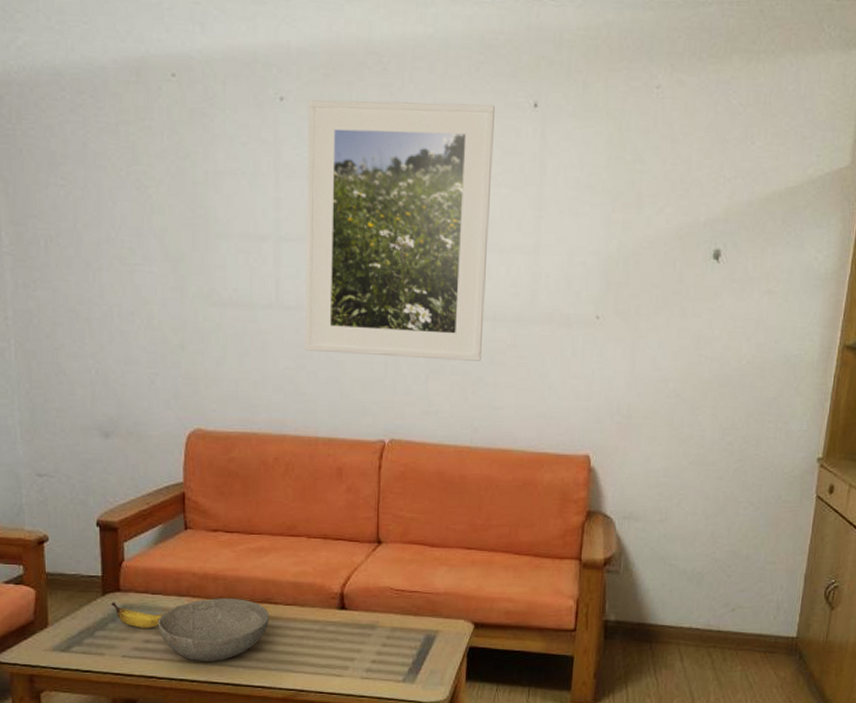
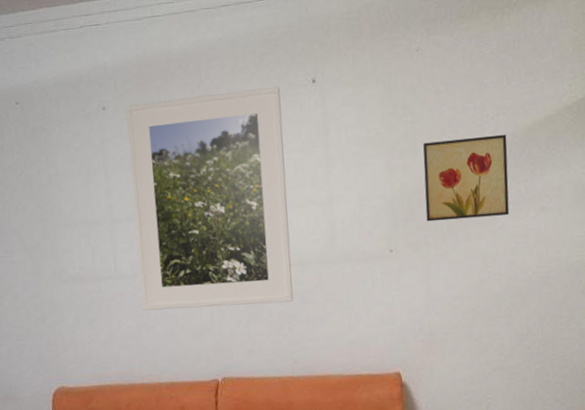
wall art: none [641,198,742,293] -> present [423,134,510,222]

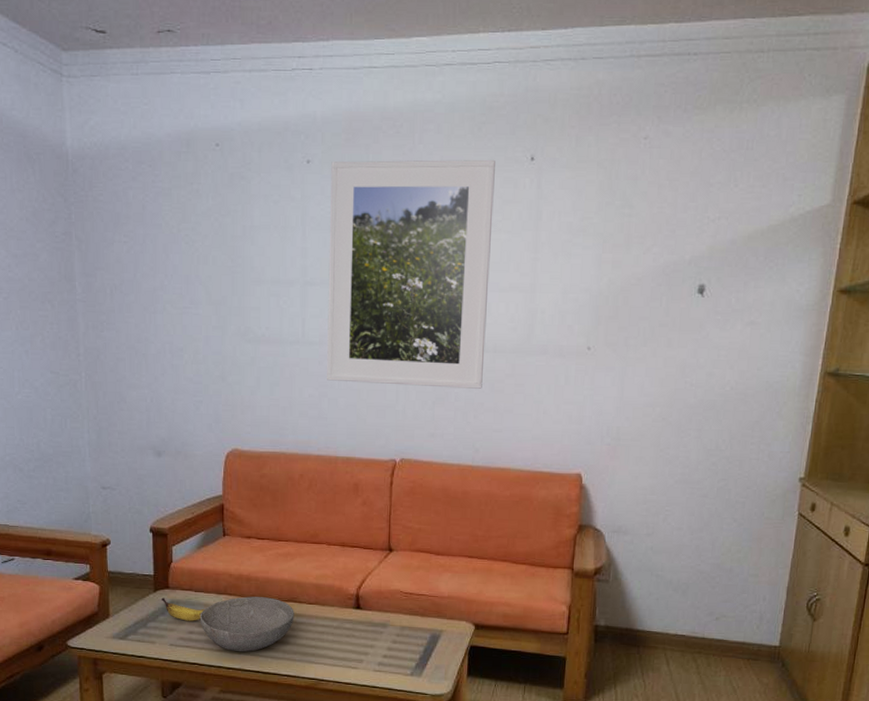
wall art: present [423,134,510,222] -> none [630,239,725,325]

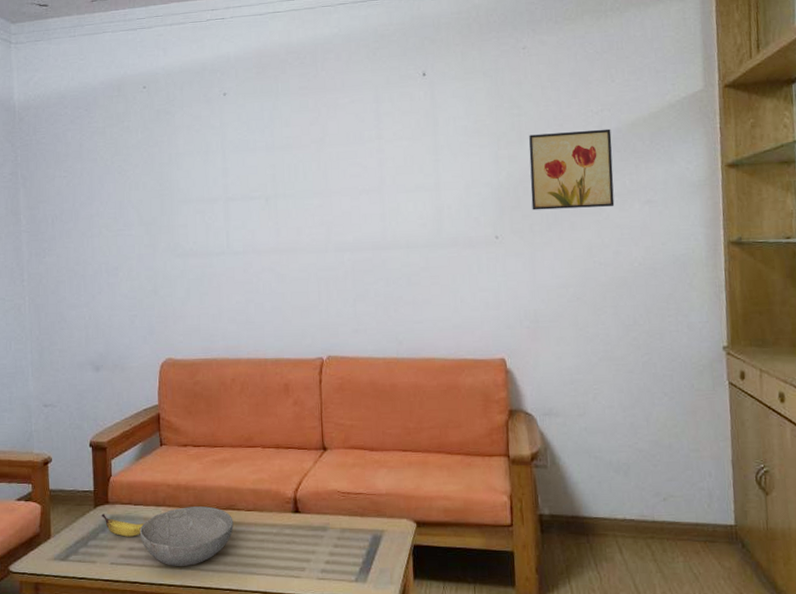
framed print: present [327,159,495,389] -> none [245,78,400,287]
wall art: none [630,239,725,325] -> present [529,128,615,210]

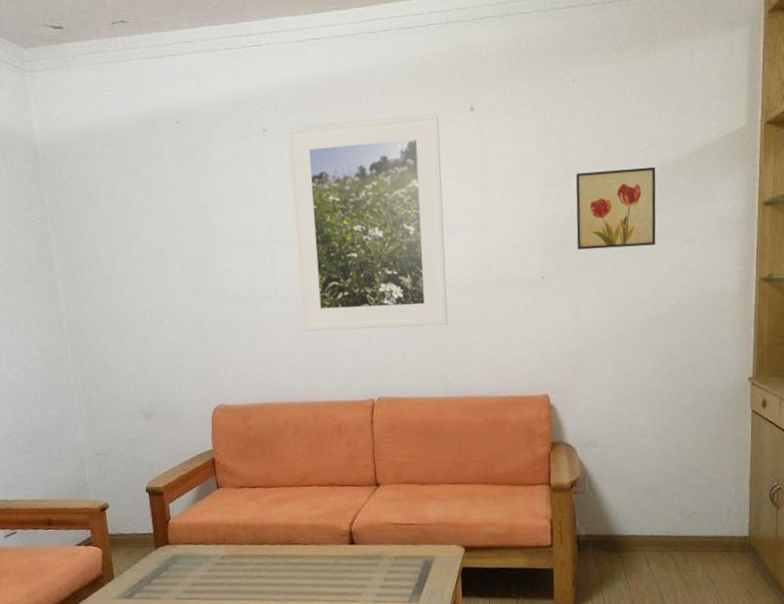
banana: present [101,513,145,537] -> none [163,554,206,574]
bowl: present [139,506,234,566] -> none [201,542,293,598]
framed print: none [245,78,400,287] -> present [286,113,448,331]

